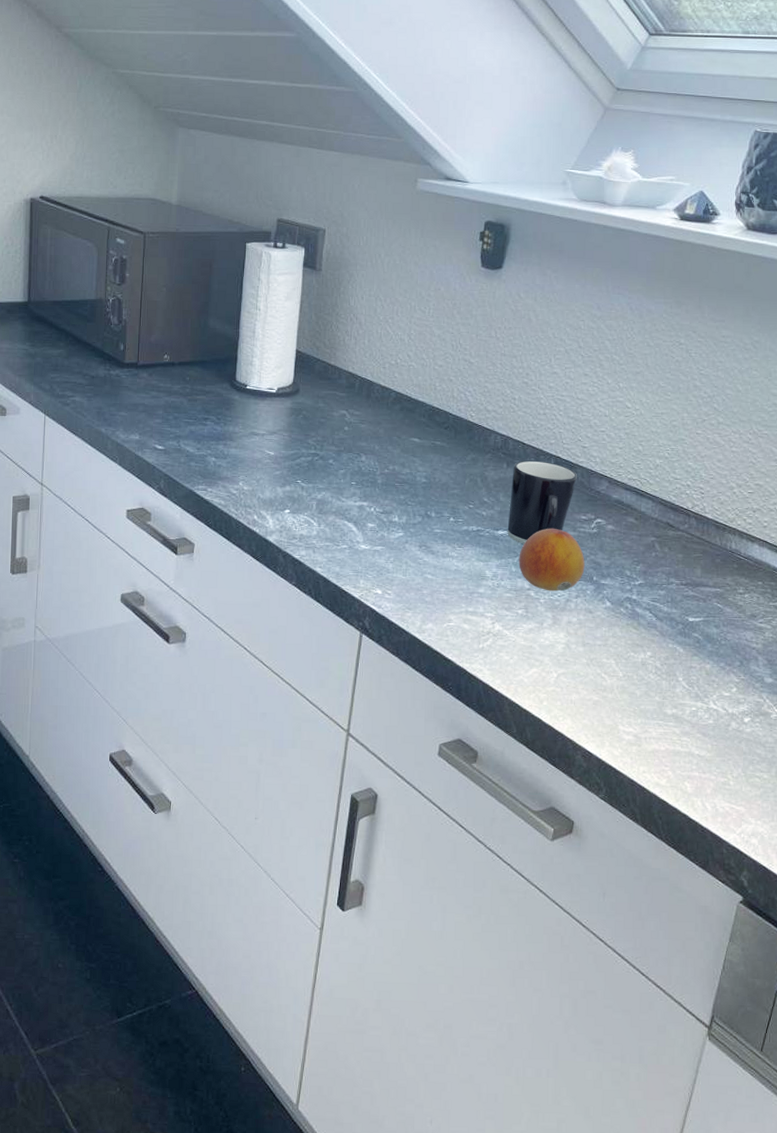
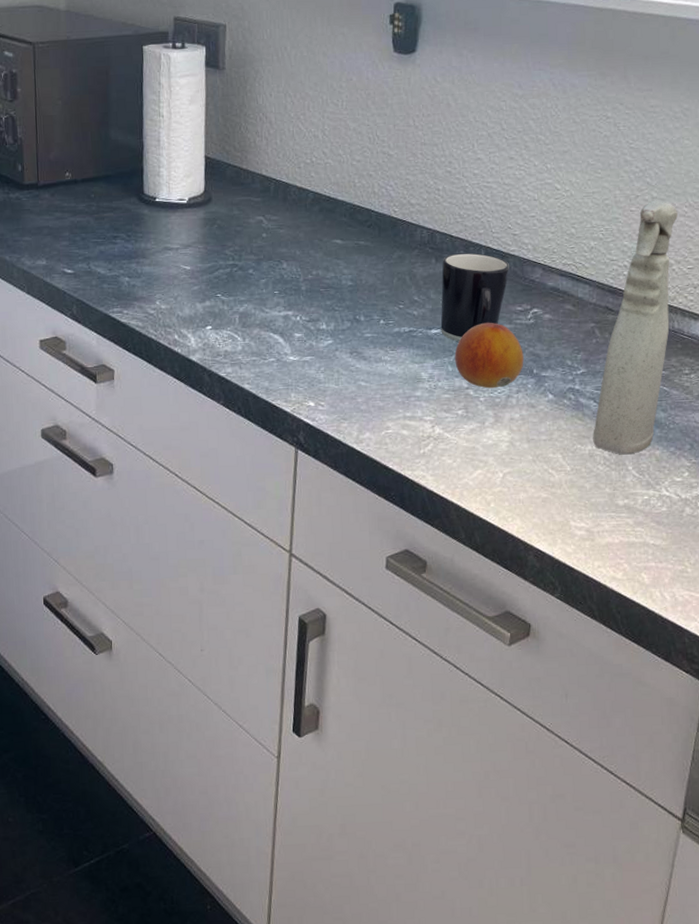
spray bottle: none [646,425,742,666] -> present [593,200,678,455]

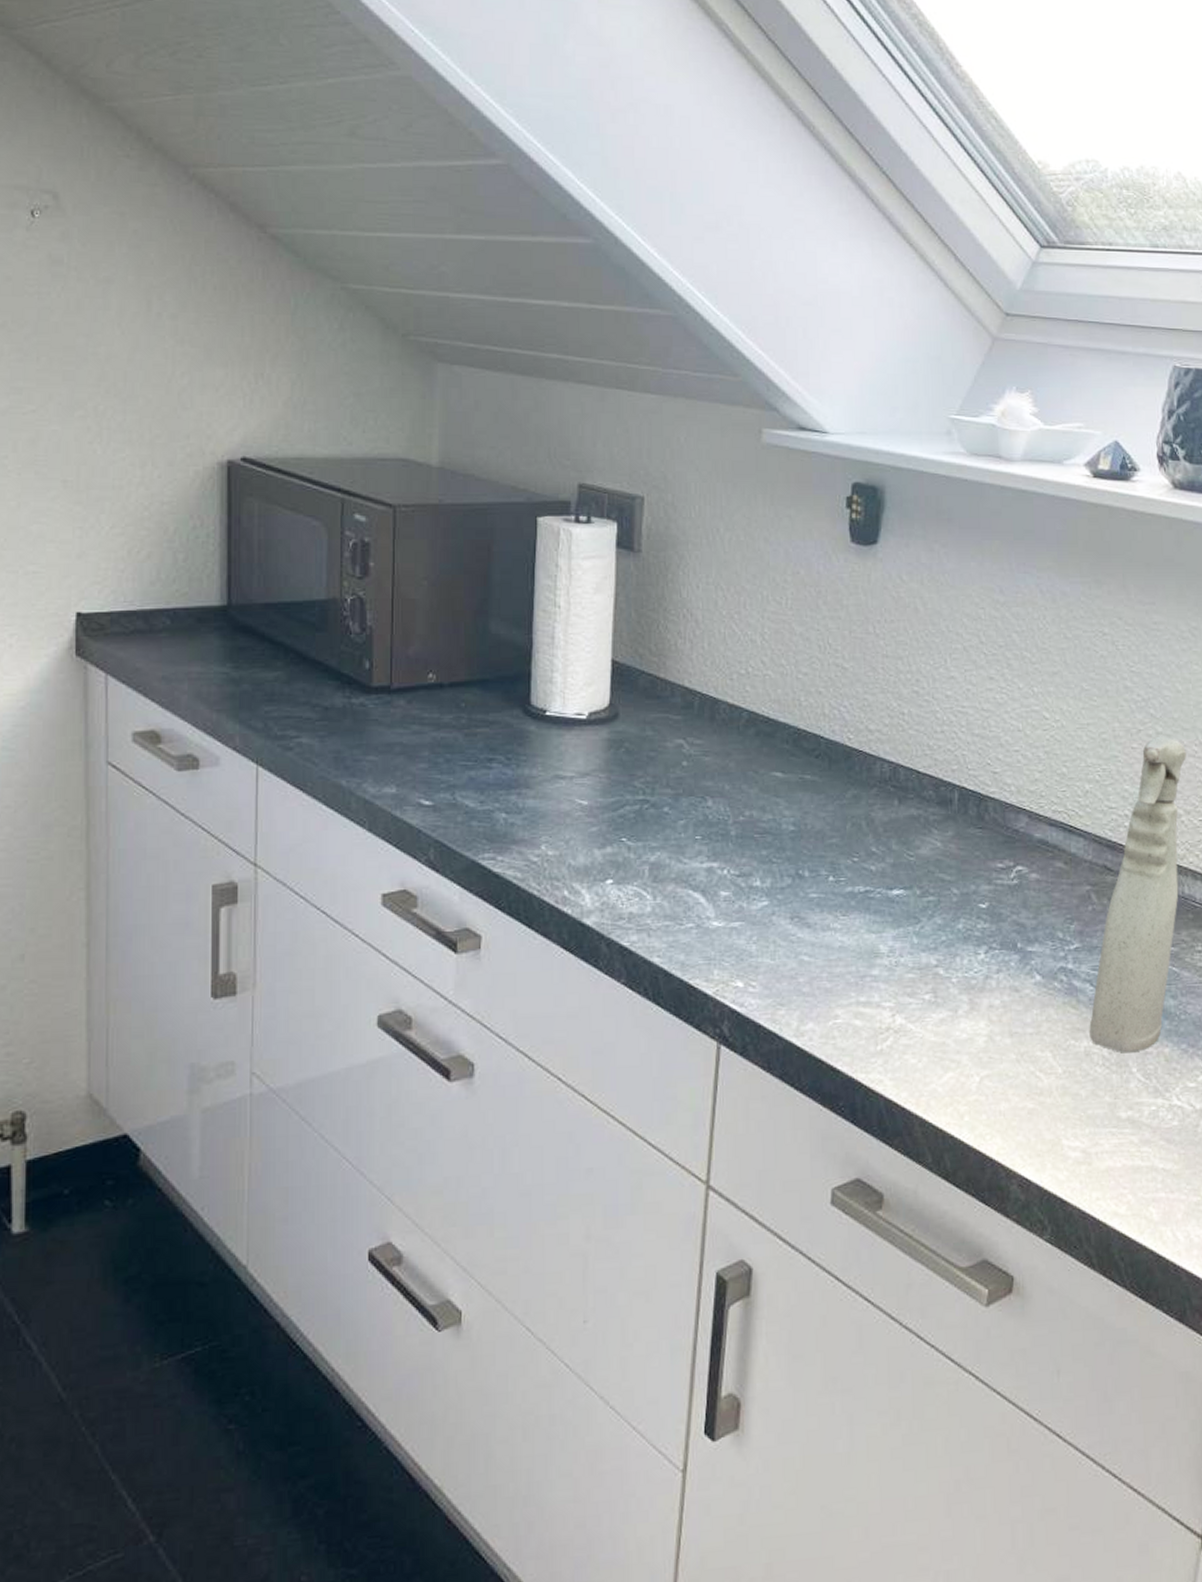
mug: present [440,252,510,342] -> none [904,793,990,906]
fruit: present [454,322,524,389] -> none [921,881,1006,967]

